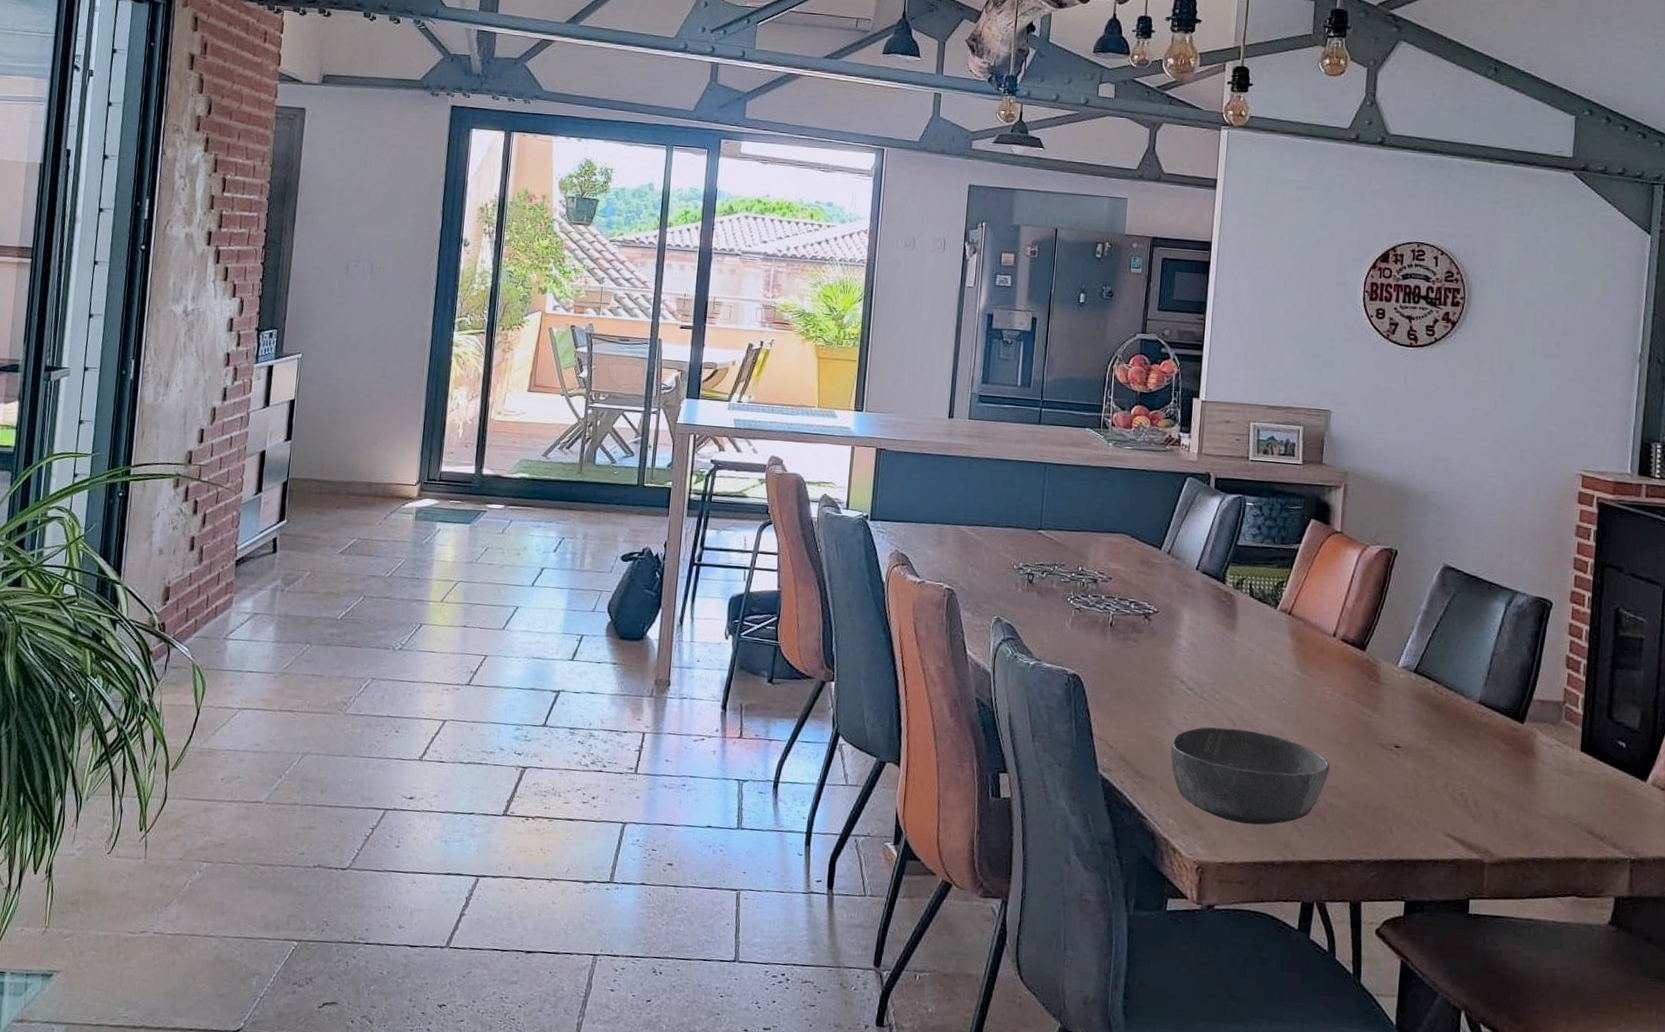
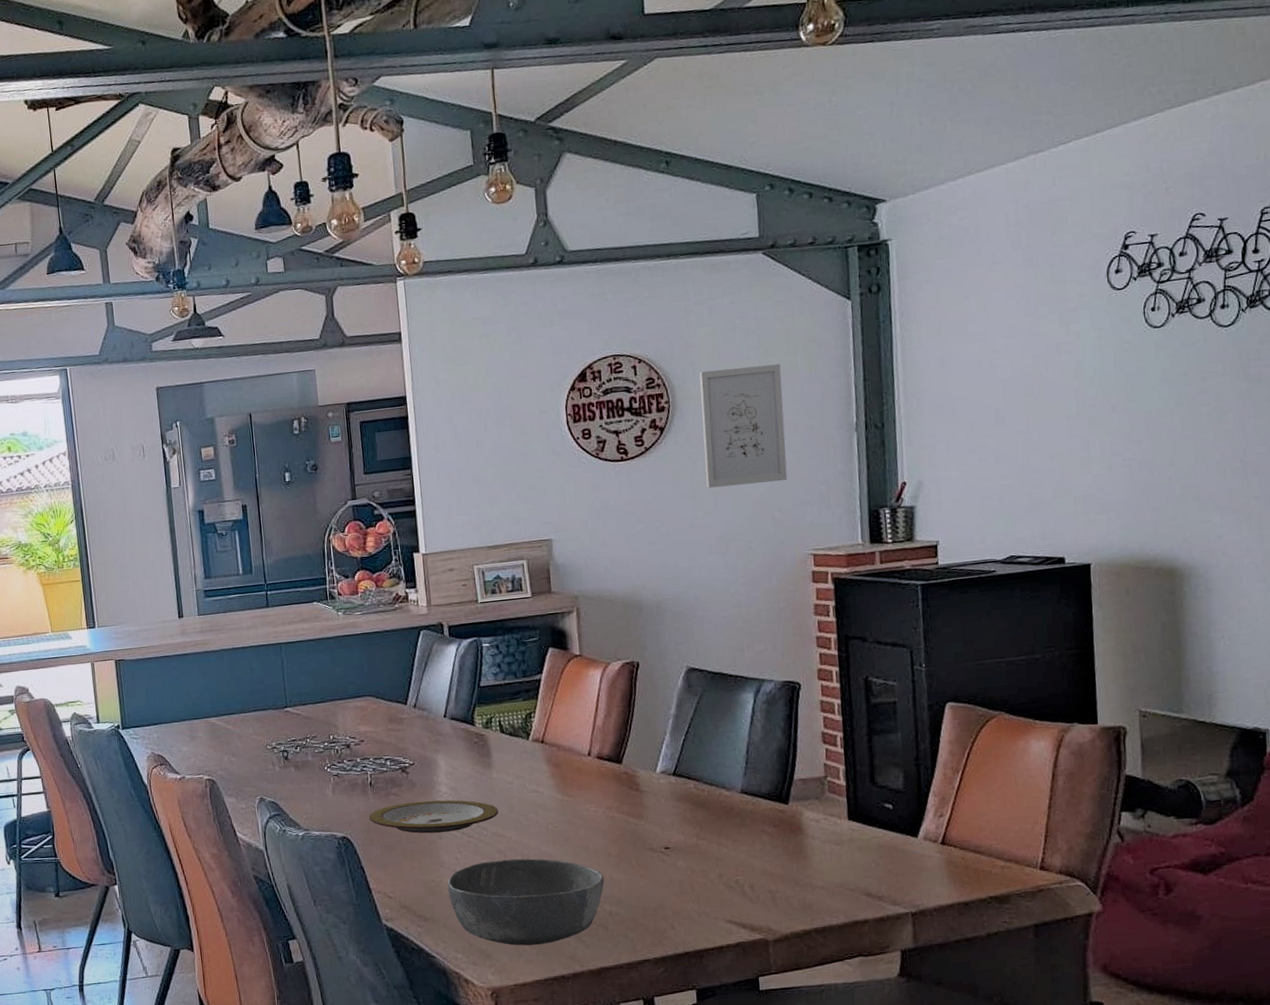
plate: none [1103,650,1235,689] -> present [368,799,499,834]
wall art: none [1489,275,1576,397] -> present [699,363,788,489]

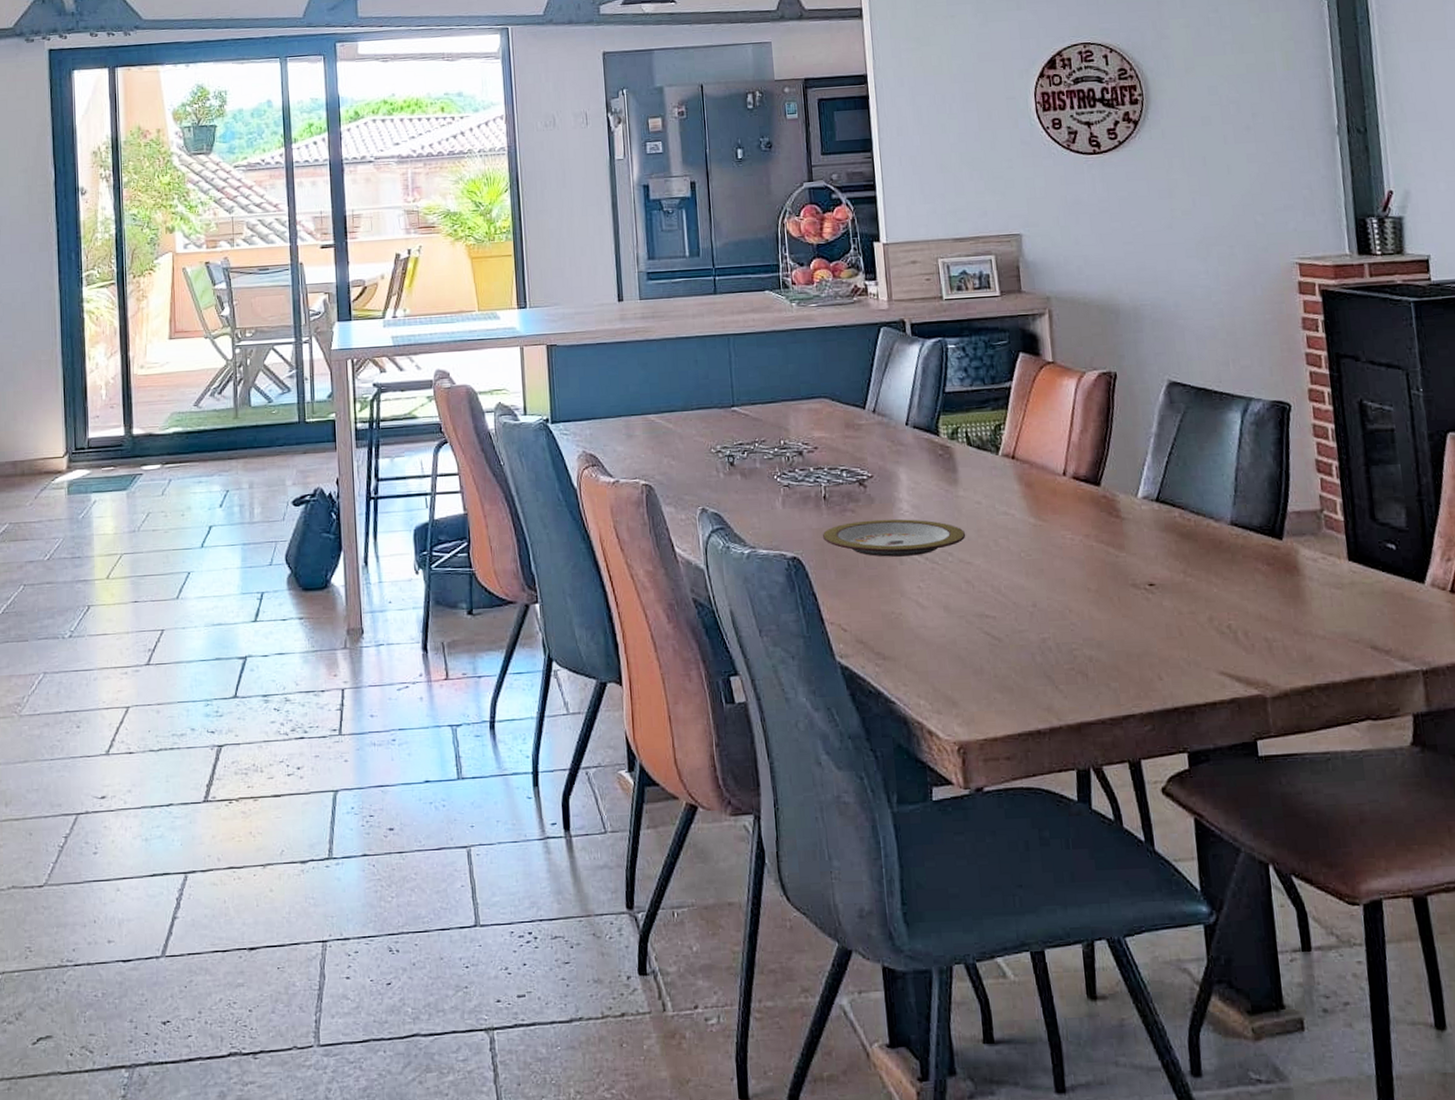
bowl: present [447,858,604,946] -> none [909,590,1083,693]
wall art: present [699,363,788,489] -> none [1173,60,1269,188]

